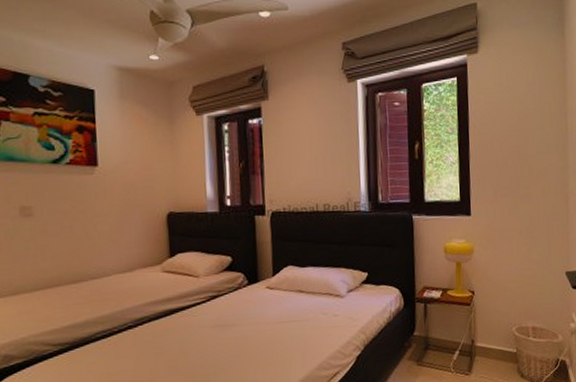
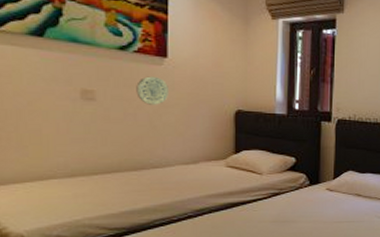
decorative plate: none [70,186,101,216] -> present [136,76,168,105]

